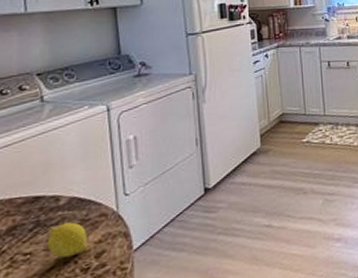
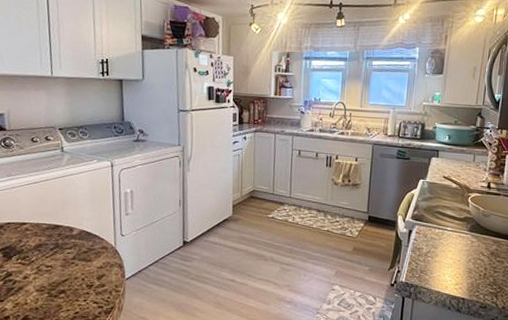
fruit: present [47,222,87,258] -> none [63,249,92,275]

